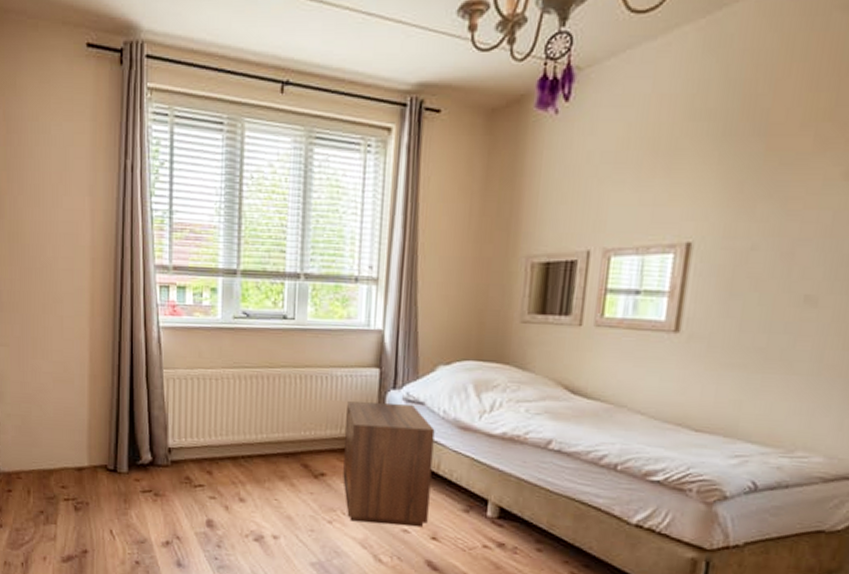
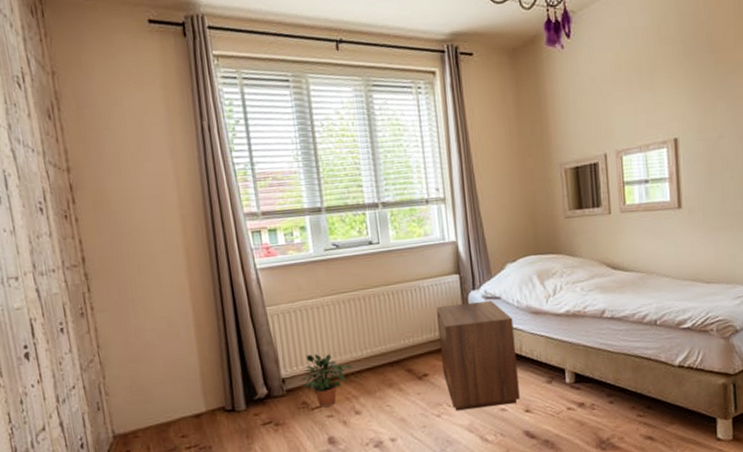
potted plant: none [186,427,245,487] -> present [299,353,353,407]

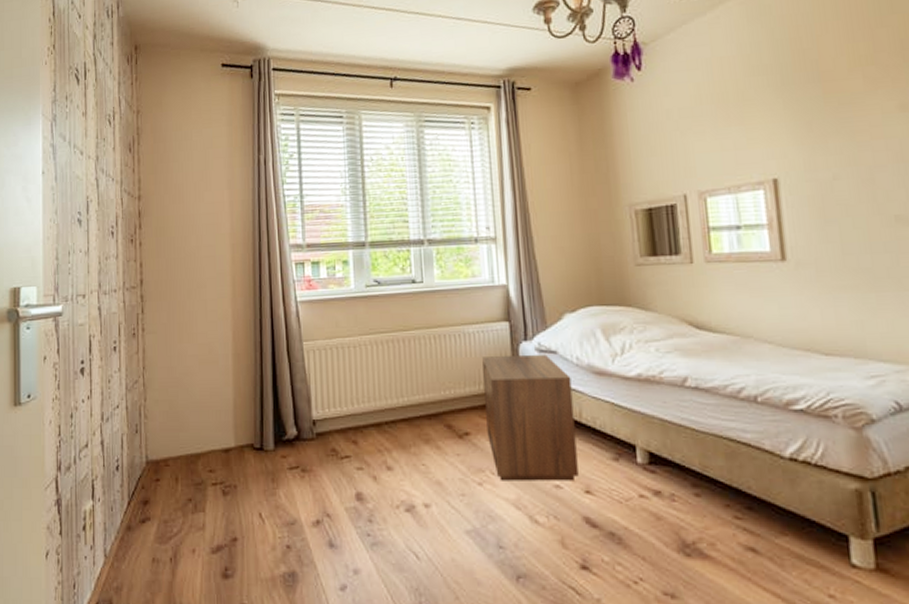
potted plant: present [299,353,353,407] -> none [330,396,388,457]

